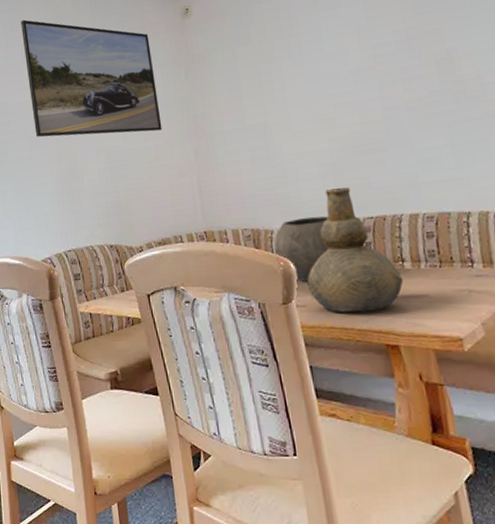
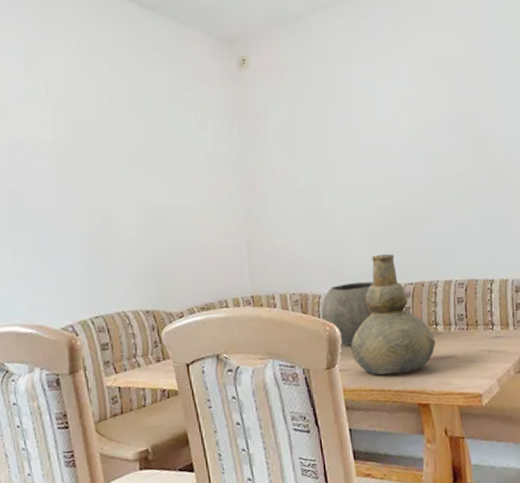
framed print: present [21,19,163,137] -> none [46,46,211,188]

